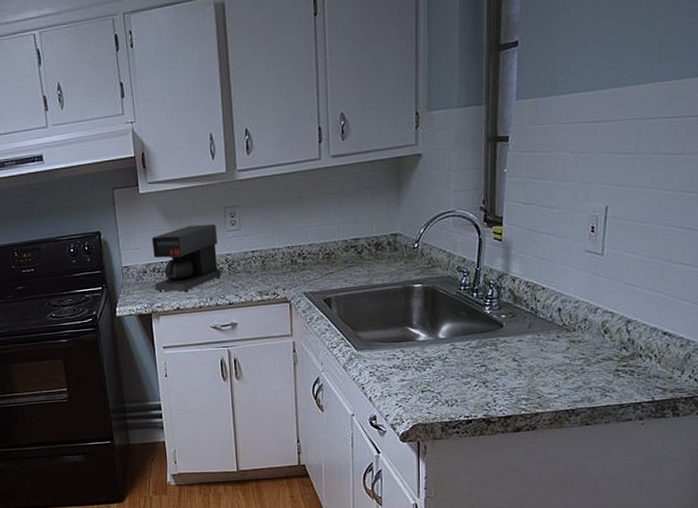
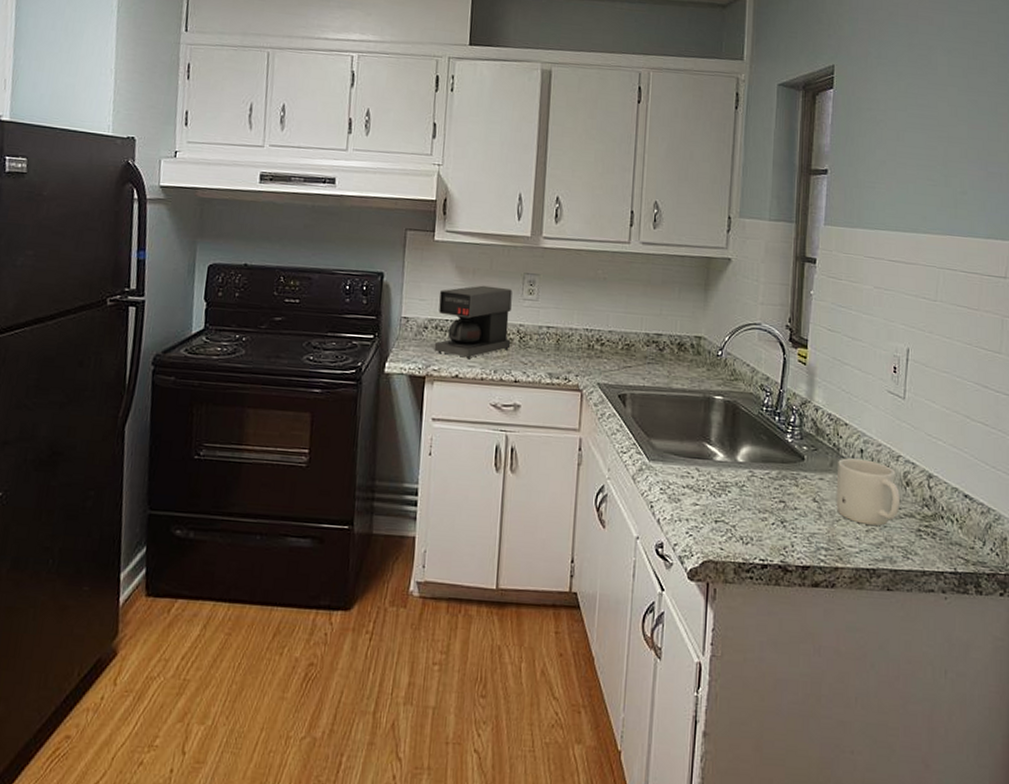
mug: none [535,316,598,373] -> present [836,458,900,526]

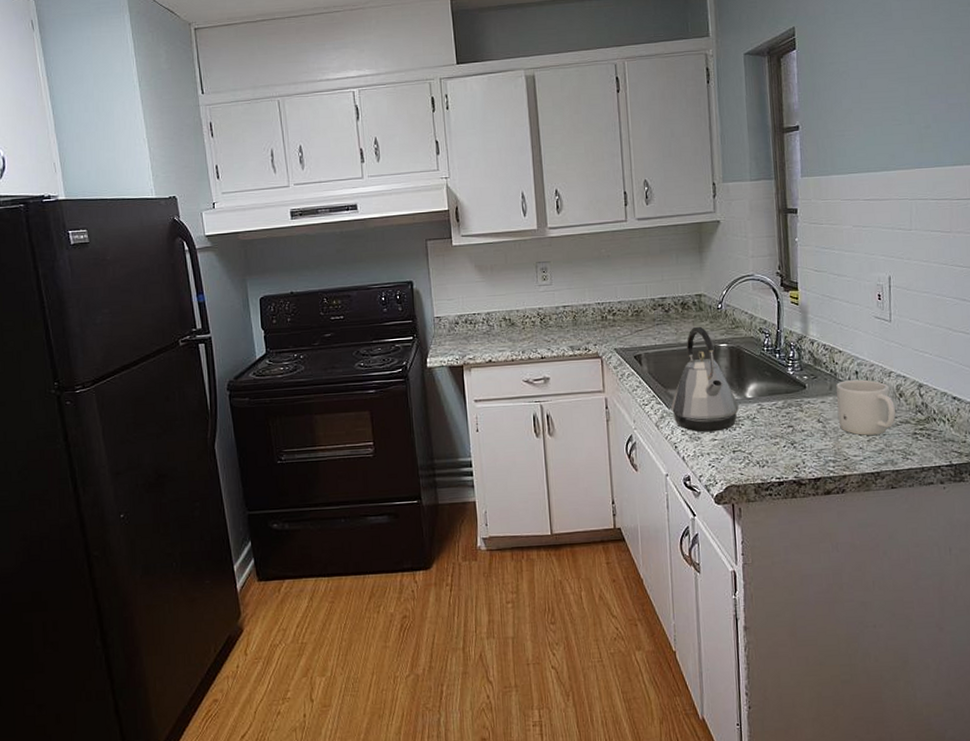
coffee maker: present [434,285,512,360] -> none [464,278,534,345]
kettle: none [651,371,727,496] -> present [671,326,739,433]

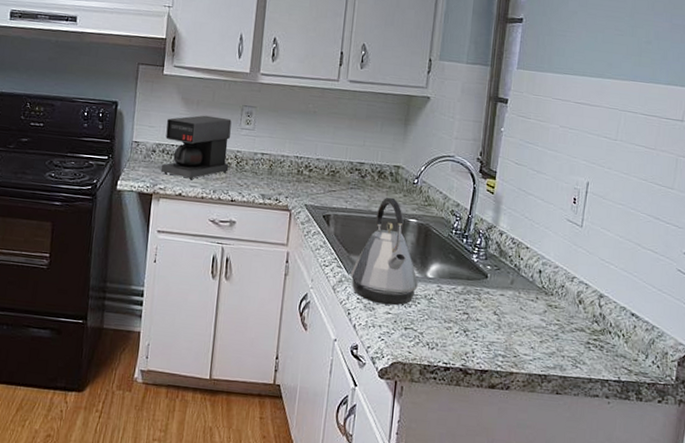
coffee maker: none [464,278,534,345] -> present [160,115,232,180]
mug: present [835,379,896,436] -> none [514,277,573,338]

